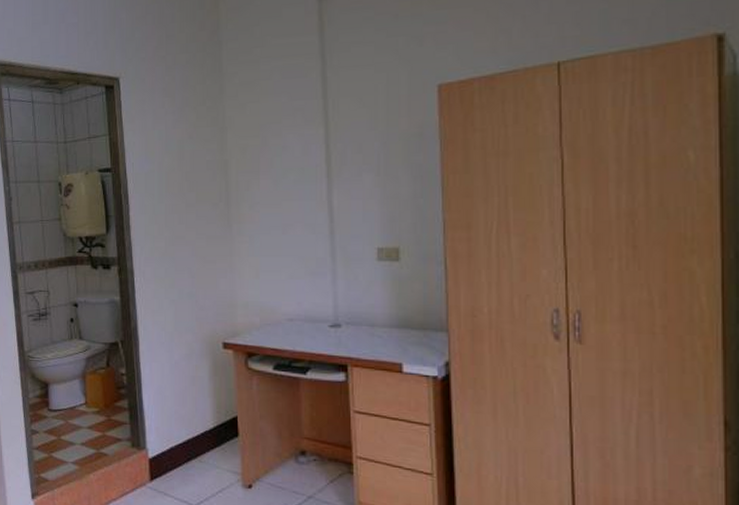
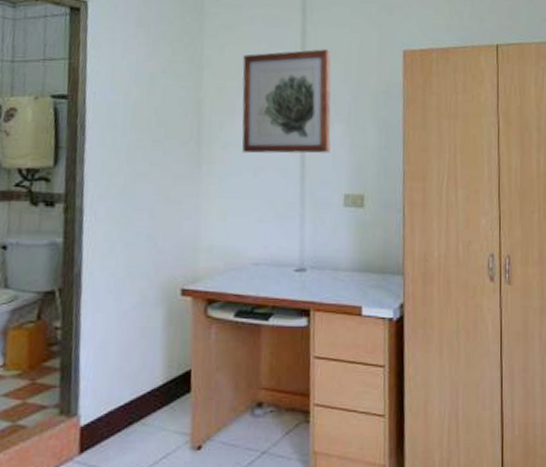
wall art: none [264,95,359,211] -> present [242,49,332,154]

